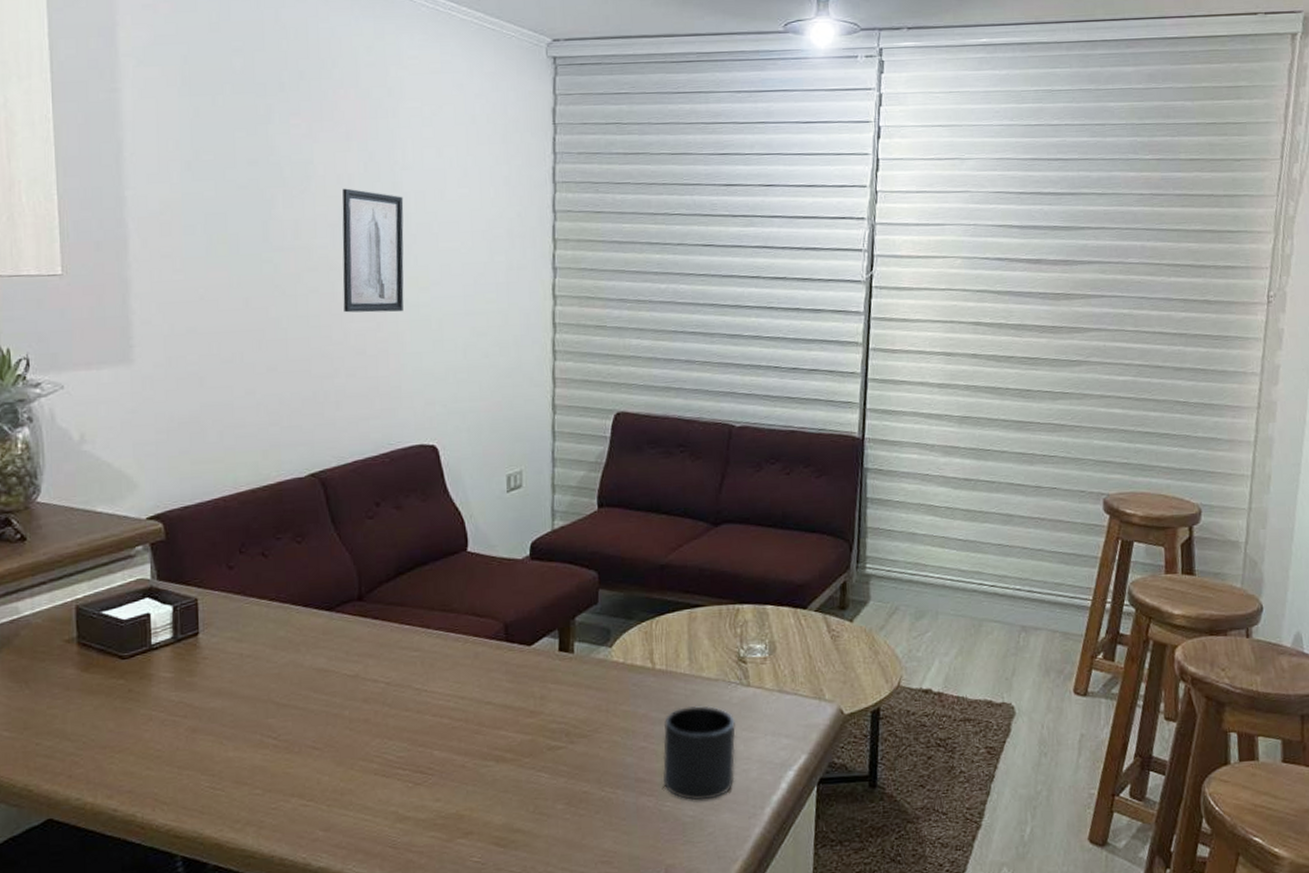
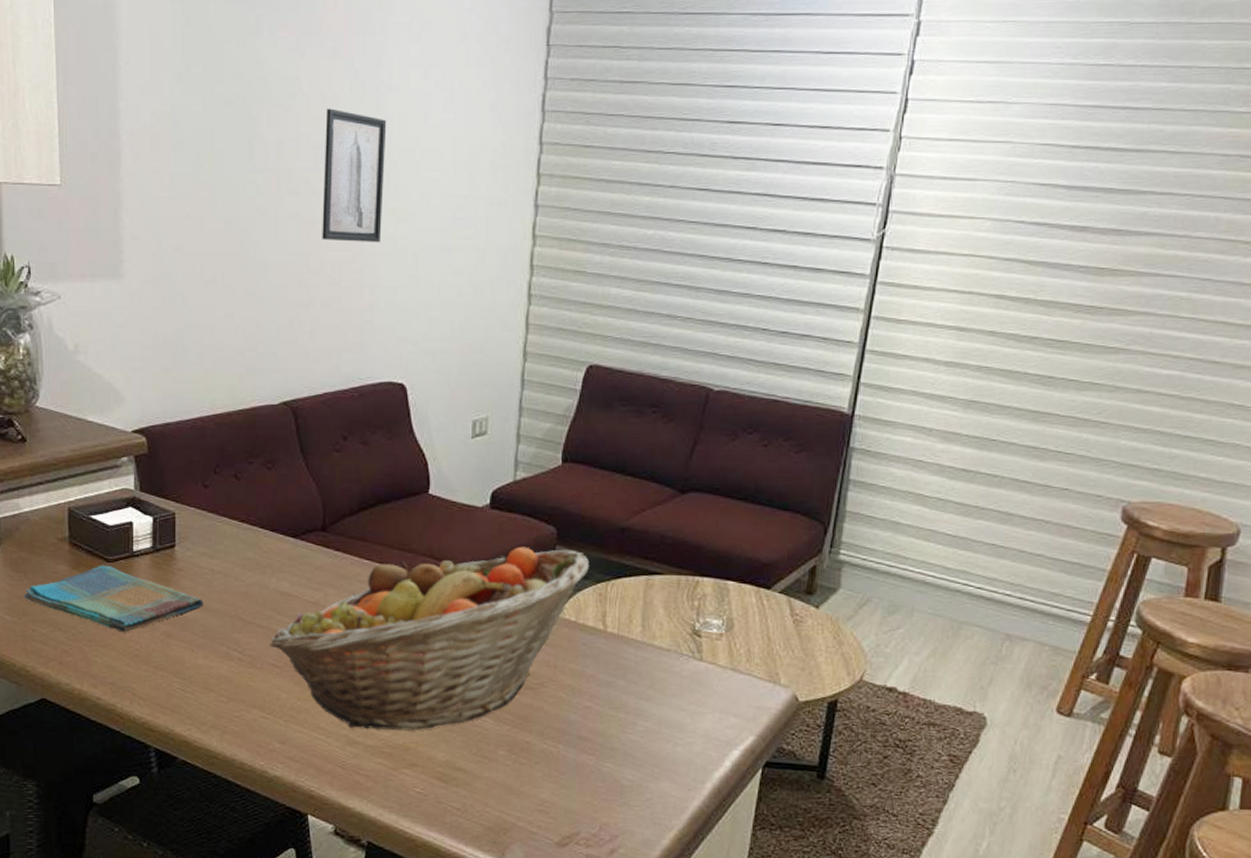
dish towel: none [24,662,233,734] -> present [23,565,204,633]
fruit basket: none [306,591,633,803] -> present [269,546,589,731]
mug: present [663,705,736,801] -> none [604,673,683,767]

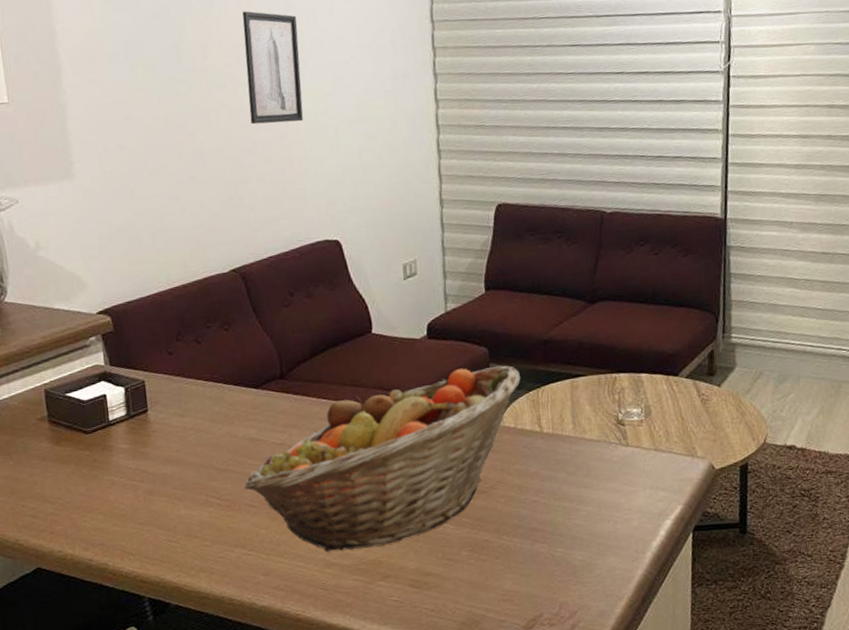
dish towel: present [23,565,204,633] -> none [10,436,180,497]

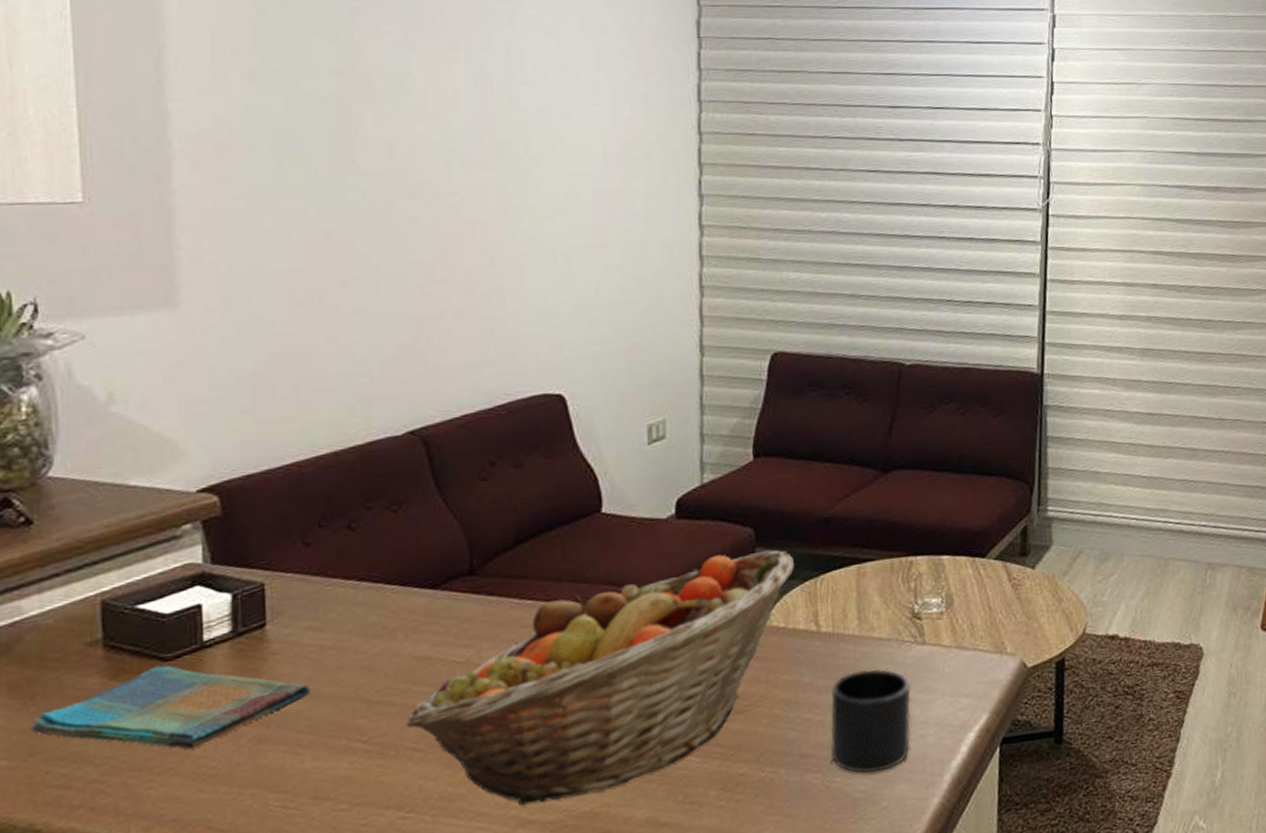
dish towel: none [10,436,180,497] -> present [29,665,310,750]
wall art: present [242,11,303,125] -> none [446,104,524,246]
mug: none [553,463,618,547] -> present [830,668,911,774]

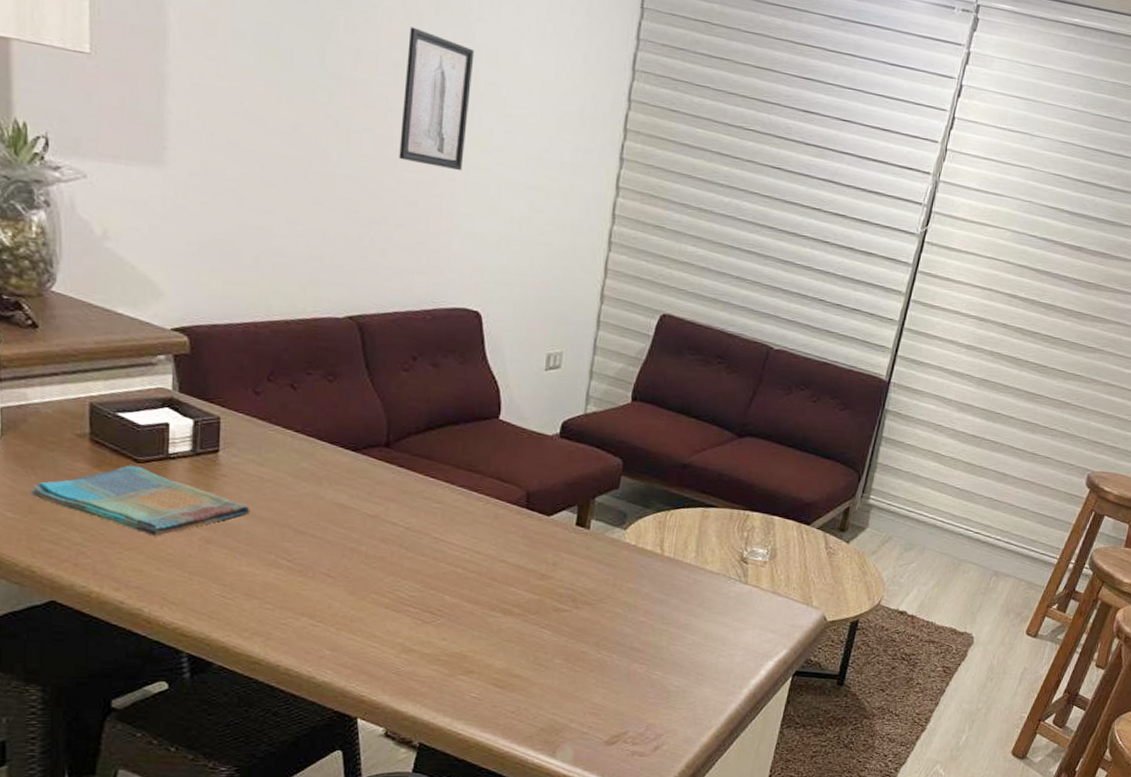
fruit basket: present [405,549,794,806] -> none [322,474,651,640]
wall art: none [446,104,524,246] -> present [399,26,475,172]
mug: present [830,668,911,774] -> none [655,593,729,675]

